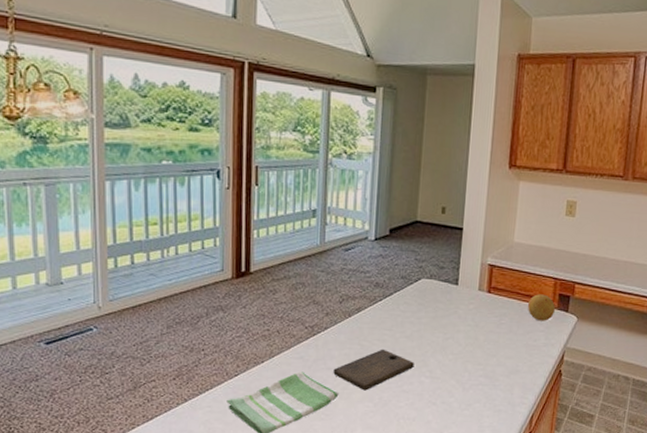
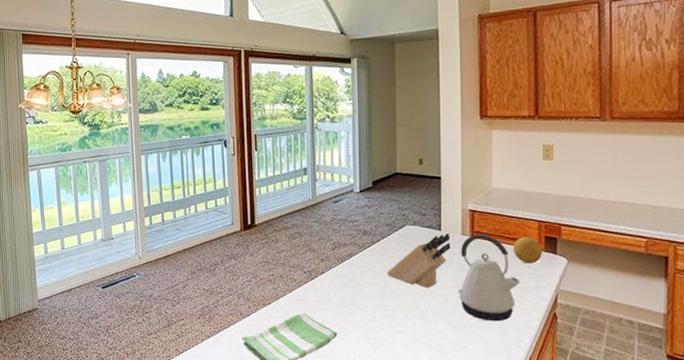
cutting board: present [333,349,414,391] -> none [331,291,406,331]
knife block: none [397,289,467,346] -> present [386,234,451,289]
kettle: none [469,290,532,379] -> present [458,234,521,322]

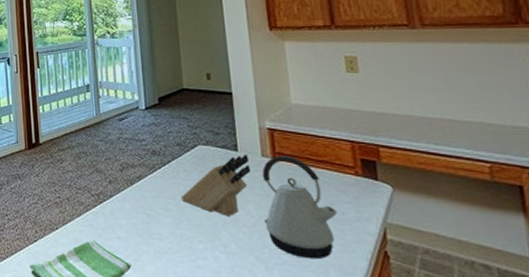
fruit: present [512,237,542,264] -> none [323,159,360,191]

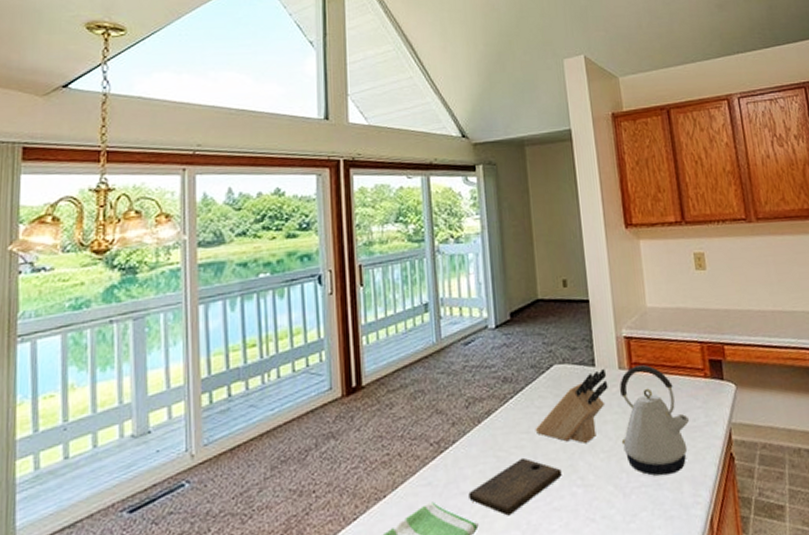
cutting board: none [123,218,205,264] -> present [468,457,562,516]

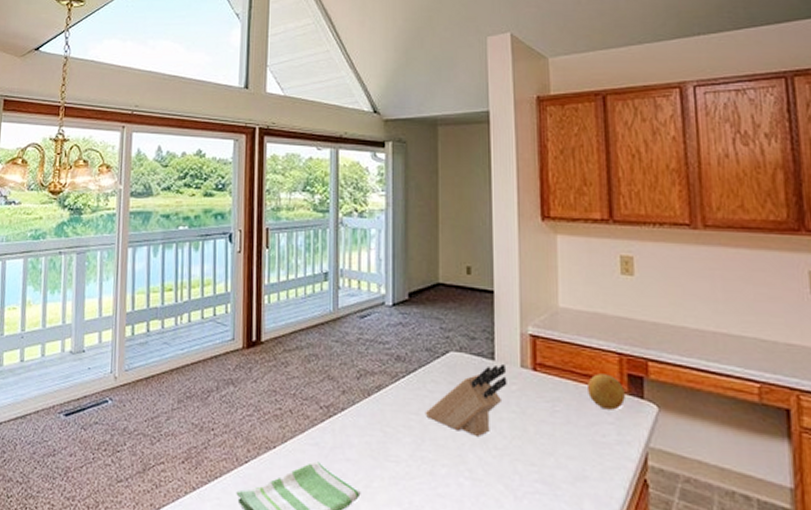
cutting board: present [468,457,562,516] -> none [353,437,449,491]
kettle: present [620,365,690,477] -> none [517,367,599,488]
fruit: none [676,362,709,396] -> present [586,373,625,410]

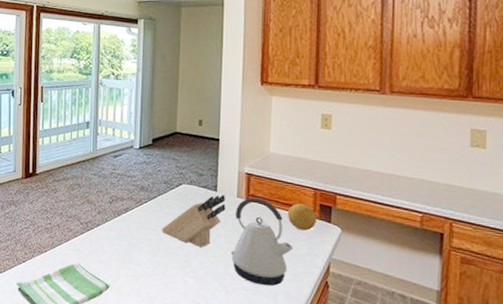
kettle: none [517,367,599,488] -> present [230,197,294,286]

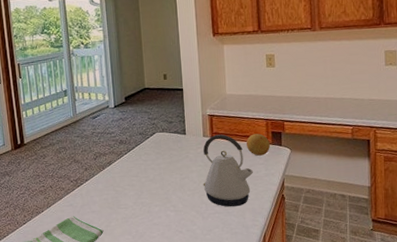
knife block: present [161,195,226,248] -> none [142,137,195,185]

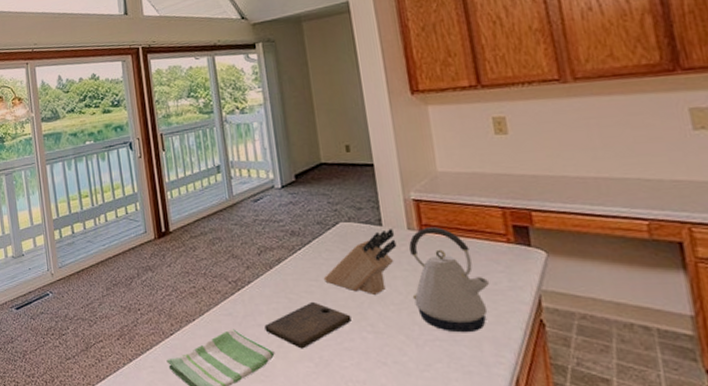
cutting board: none [97,192,160,227] -> present [264,301,352,349]
knife block: none [142,137,195,185] -> present [323,229,397,296]
fruit: present [246,133,270,156] -> none [473,227,513,260]

